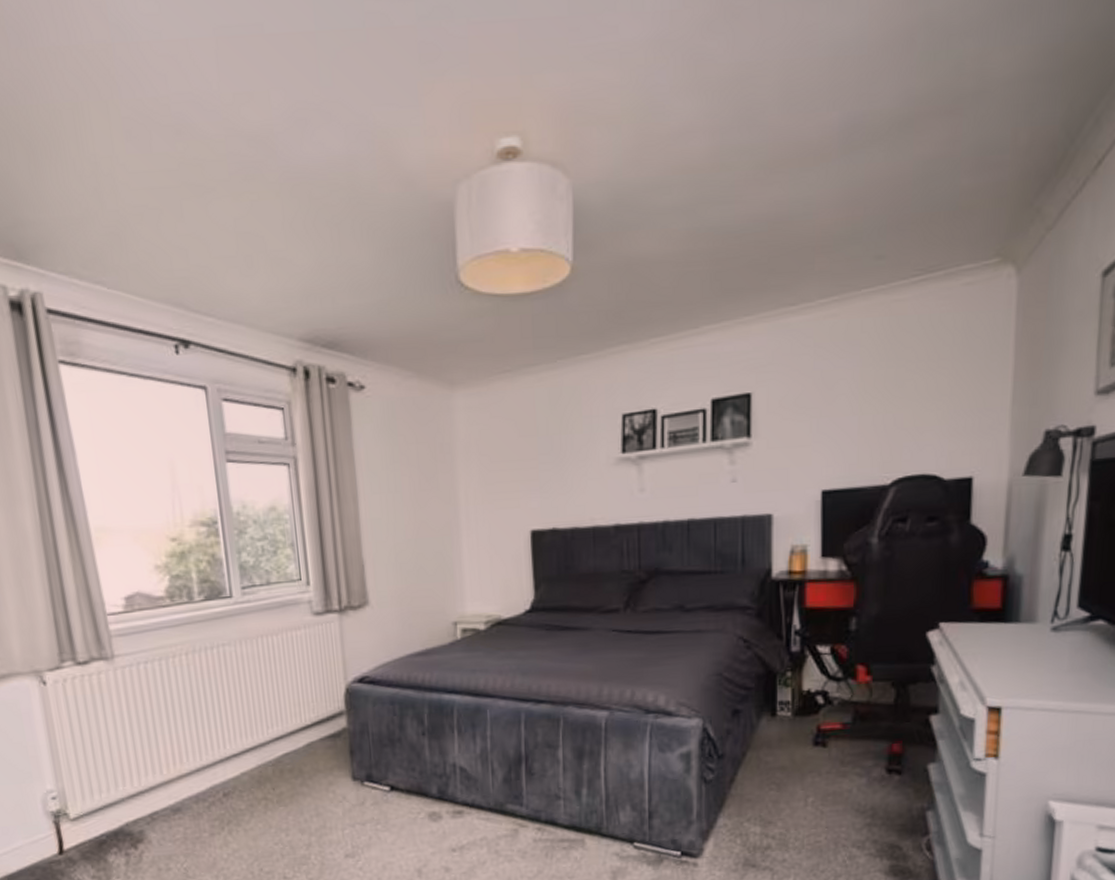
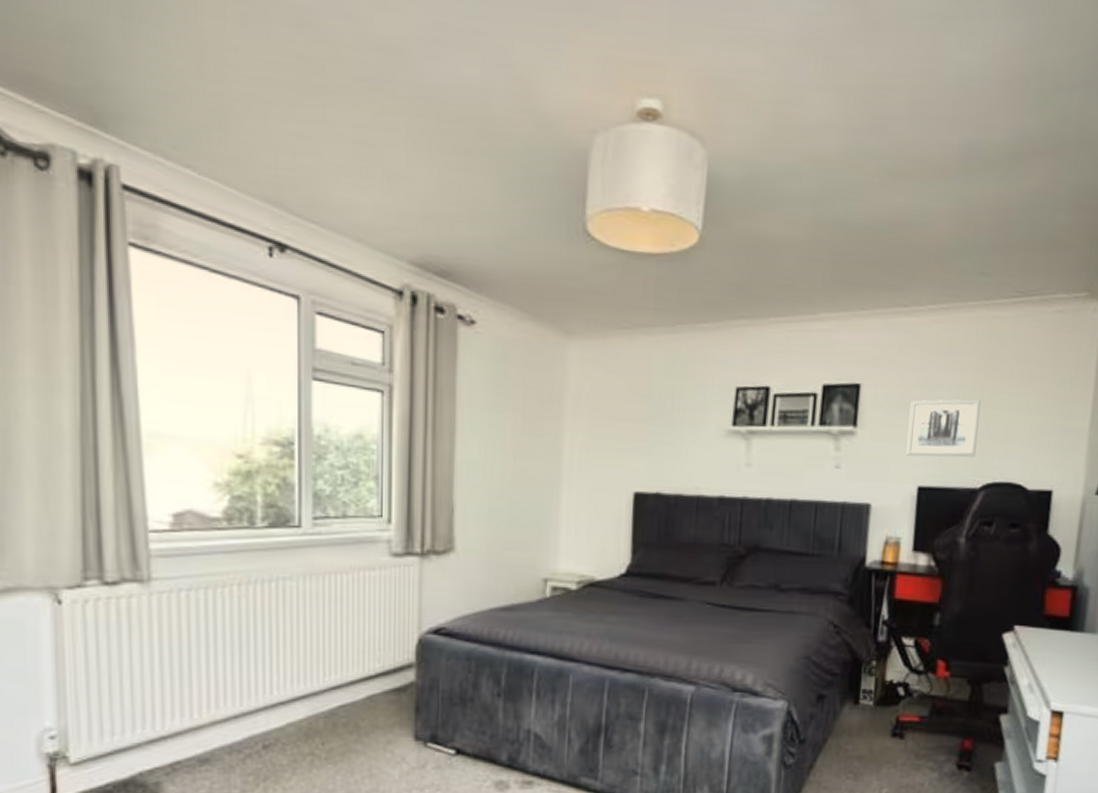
wall art: none [806,391,885,460] -> present [906,399,981,457]

